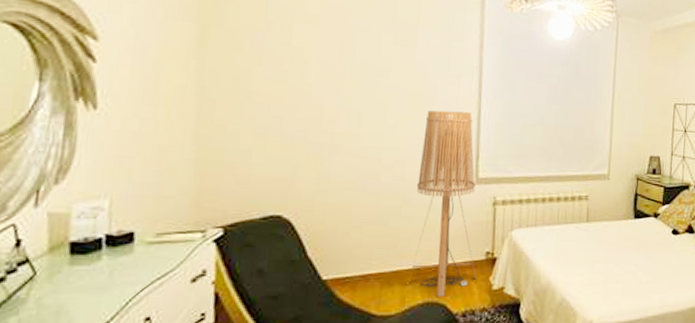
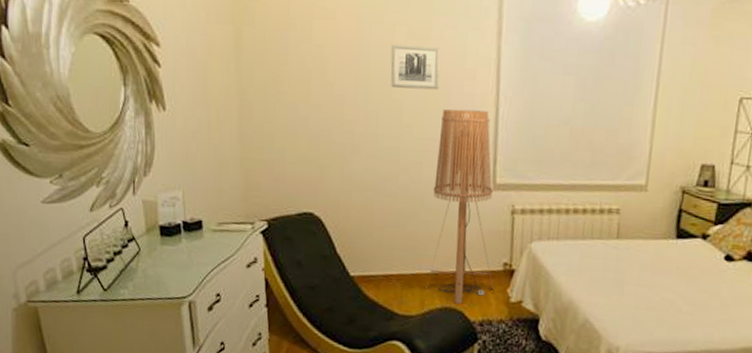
wall art: none [375,50,426,93] -> present [390,44,440,90]

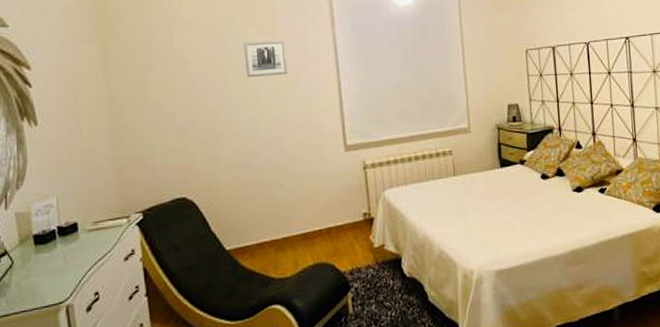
floor lamp: present [430,109,493,305] -> none [293,86,357,259]

